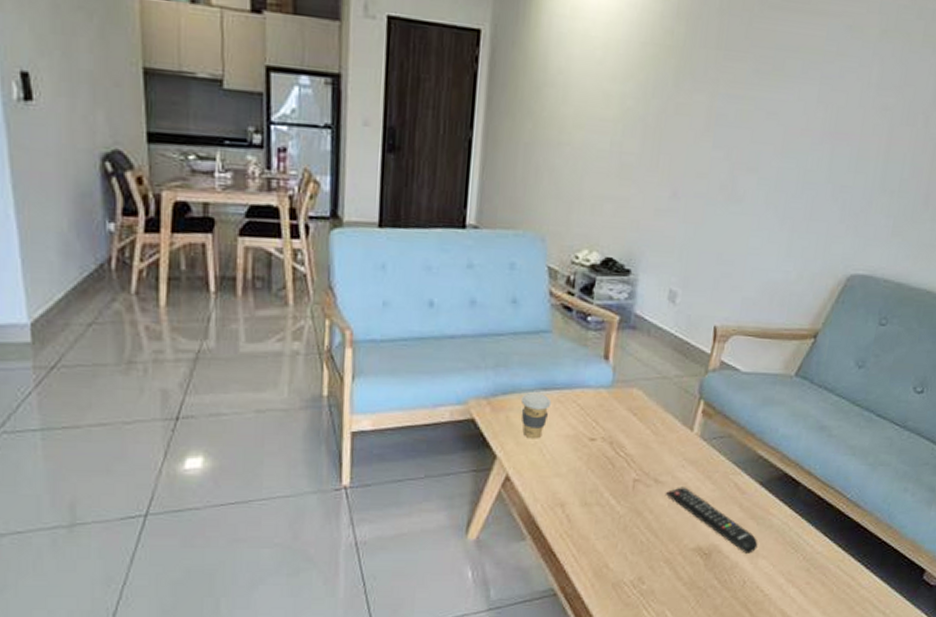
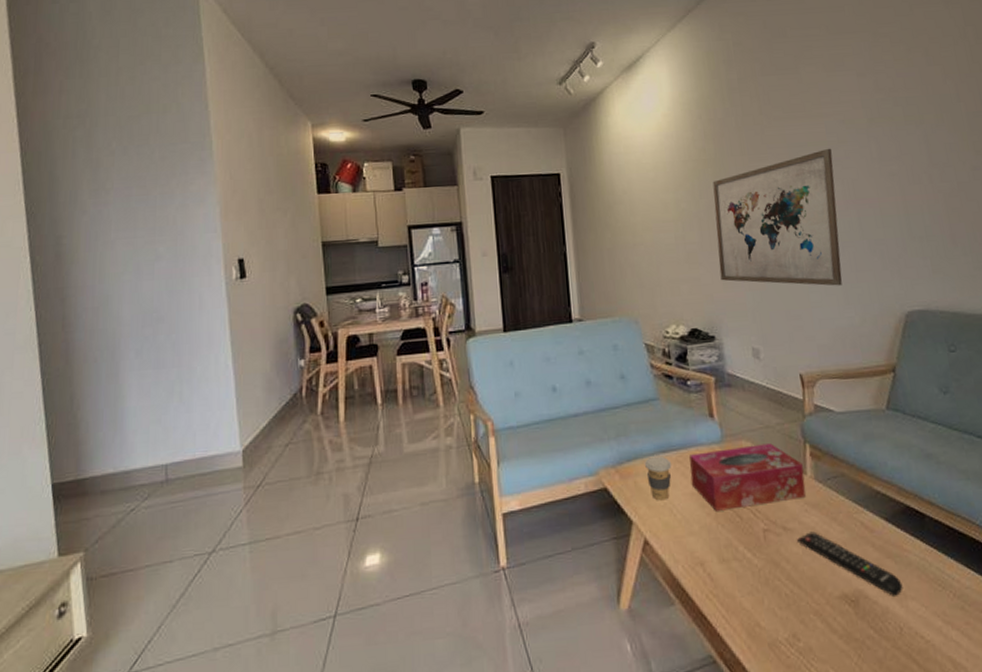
tissue box: none [568,394,692,457] -> present [689,443,806,511]
wall art: none [653,59,826,234] -> present [712,148,842,286]

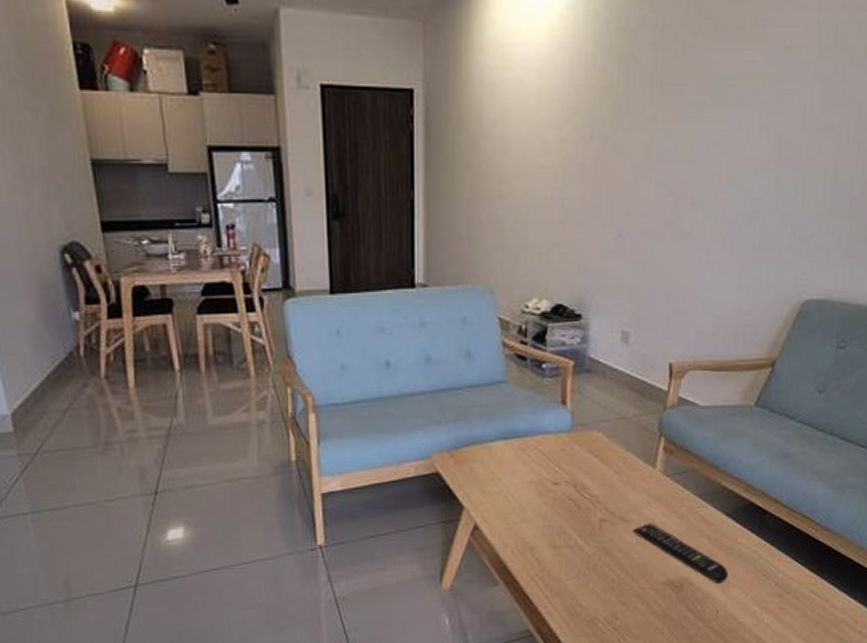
coffee cup: present [644,455,672,501] -> none [482,442,513,488]
tissue box: present [689,443,806,511] -> none [531,435,653,500]
wall art: present [712,148,842,286] -> none [599,85,765,265]

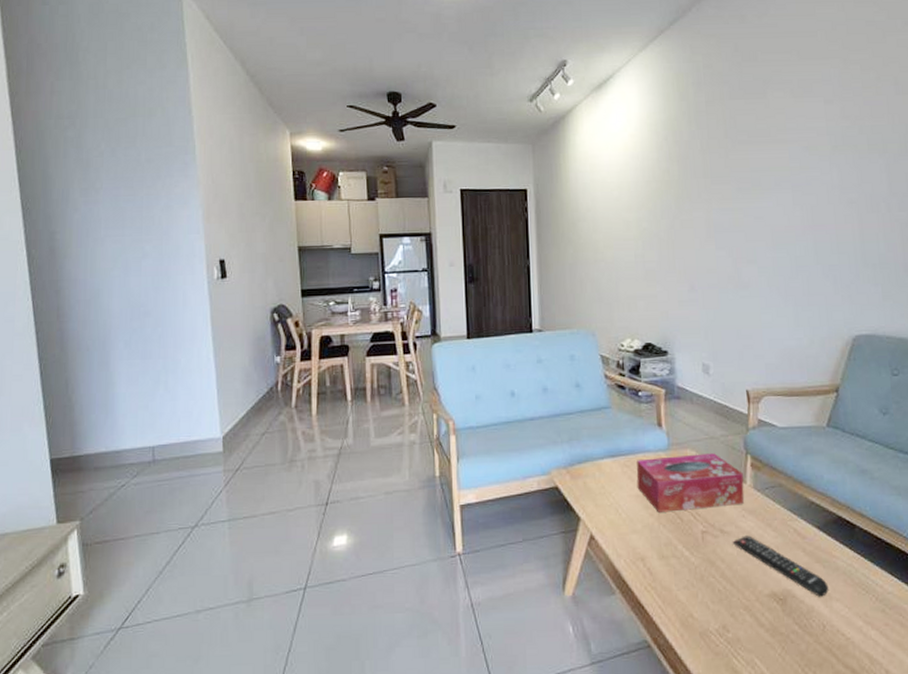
tissue box: none [531,435,653,500] -> present [636,453,744,512]

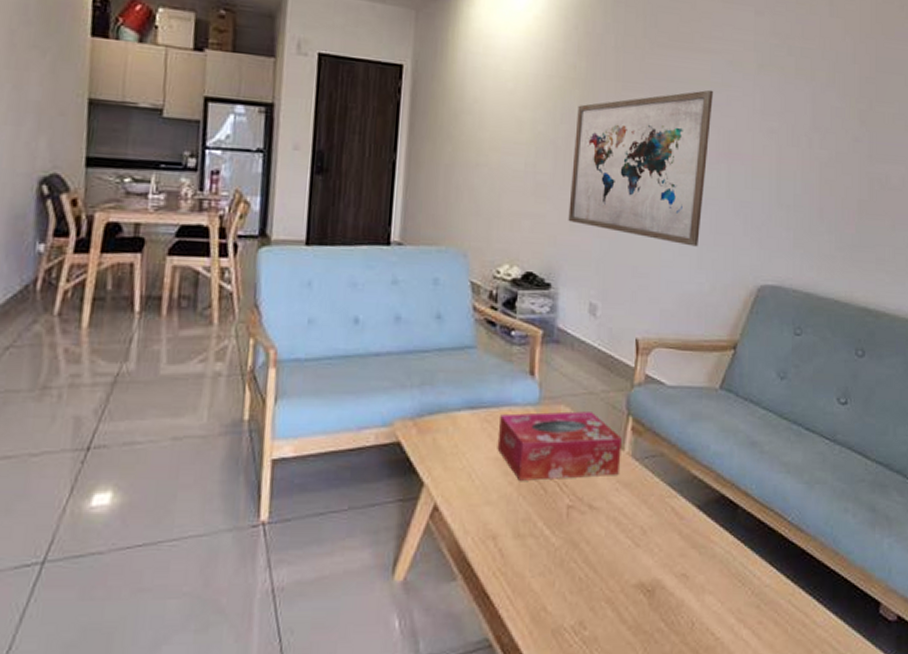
wall art: none [674,174,794,308] -> present [568,89,713,247]
remote control: present [733,535,829,597] -> none [602,513,703,589]

